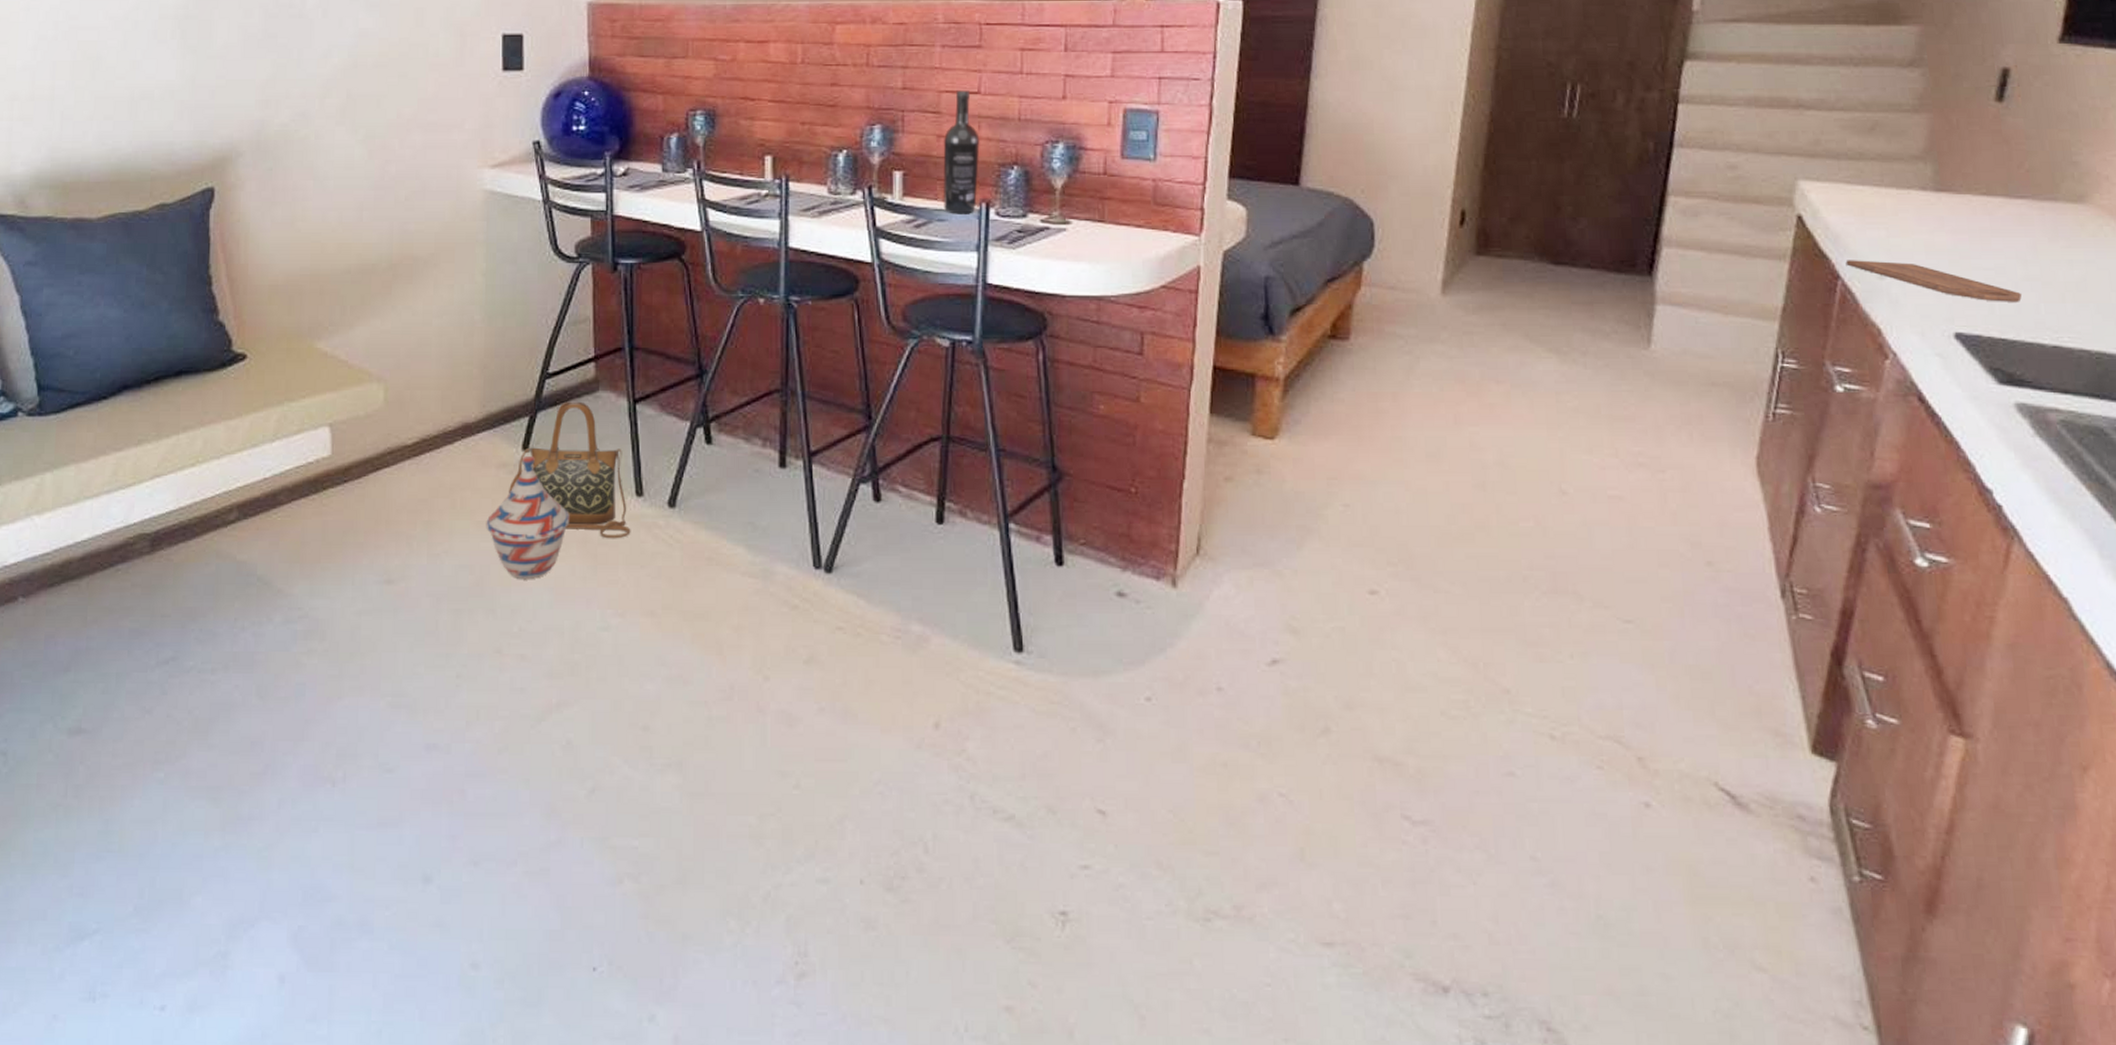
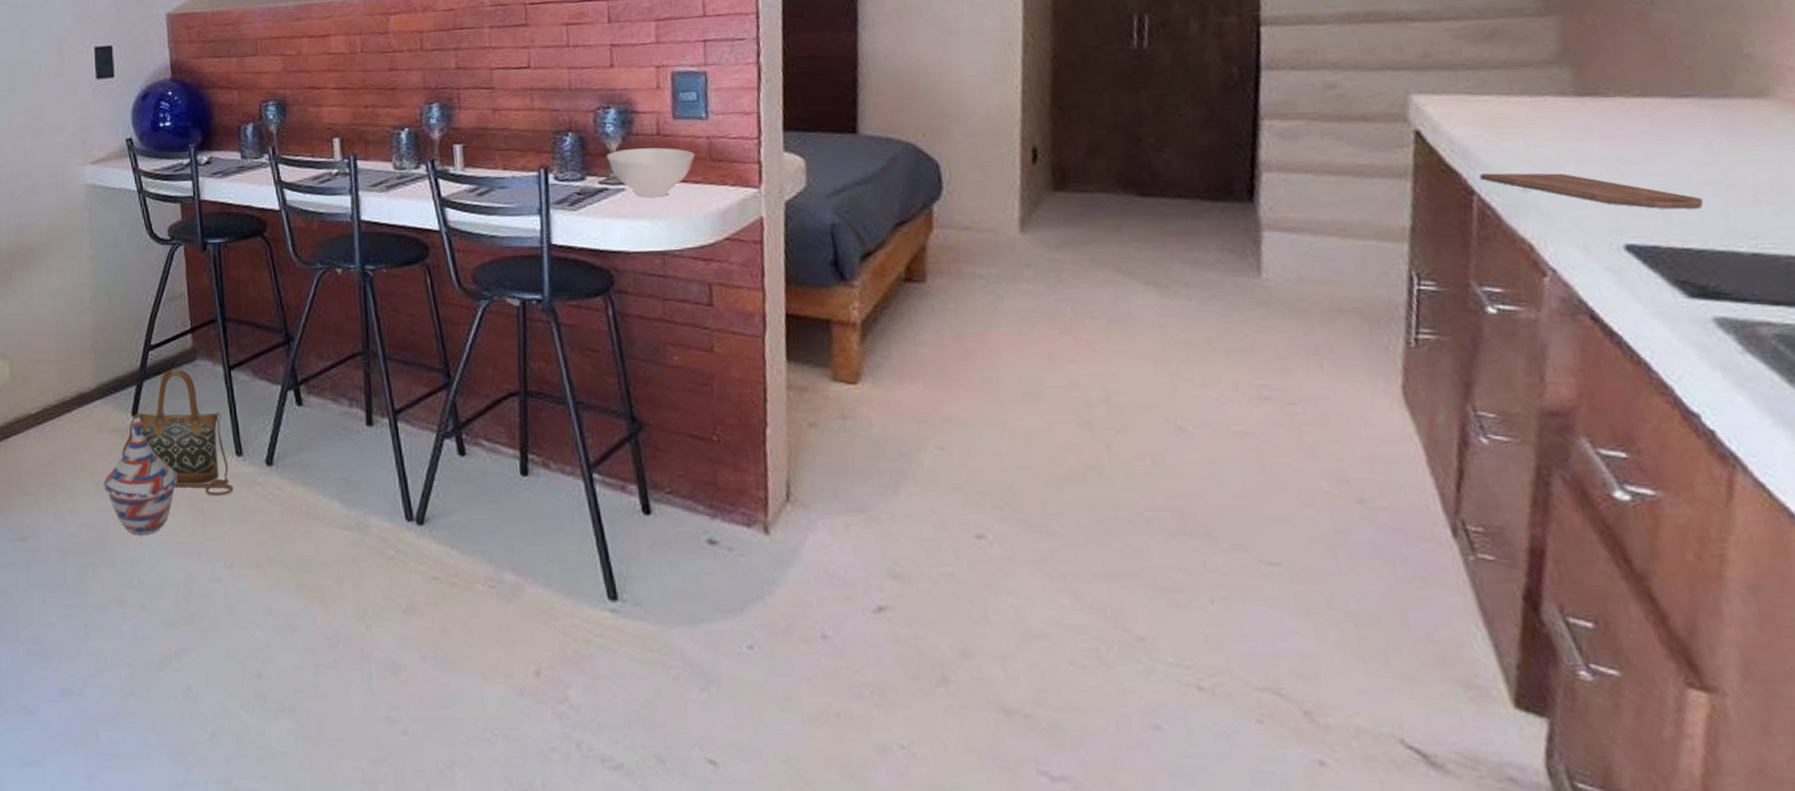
wine bottle: present [942,89,980,213] -> none [498,65,536,180]
bowl: none [1050,187,1140,240] -> present [606,147,696,198]

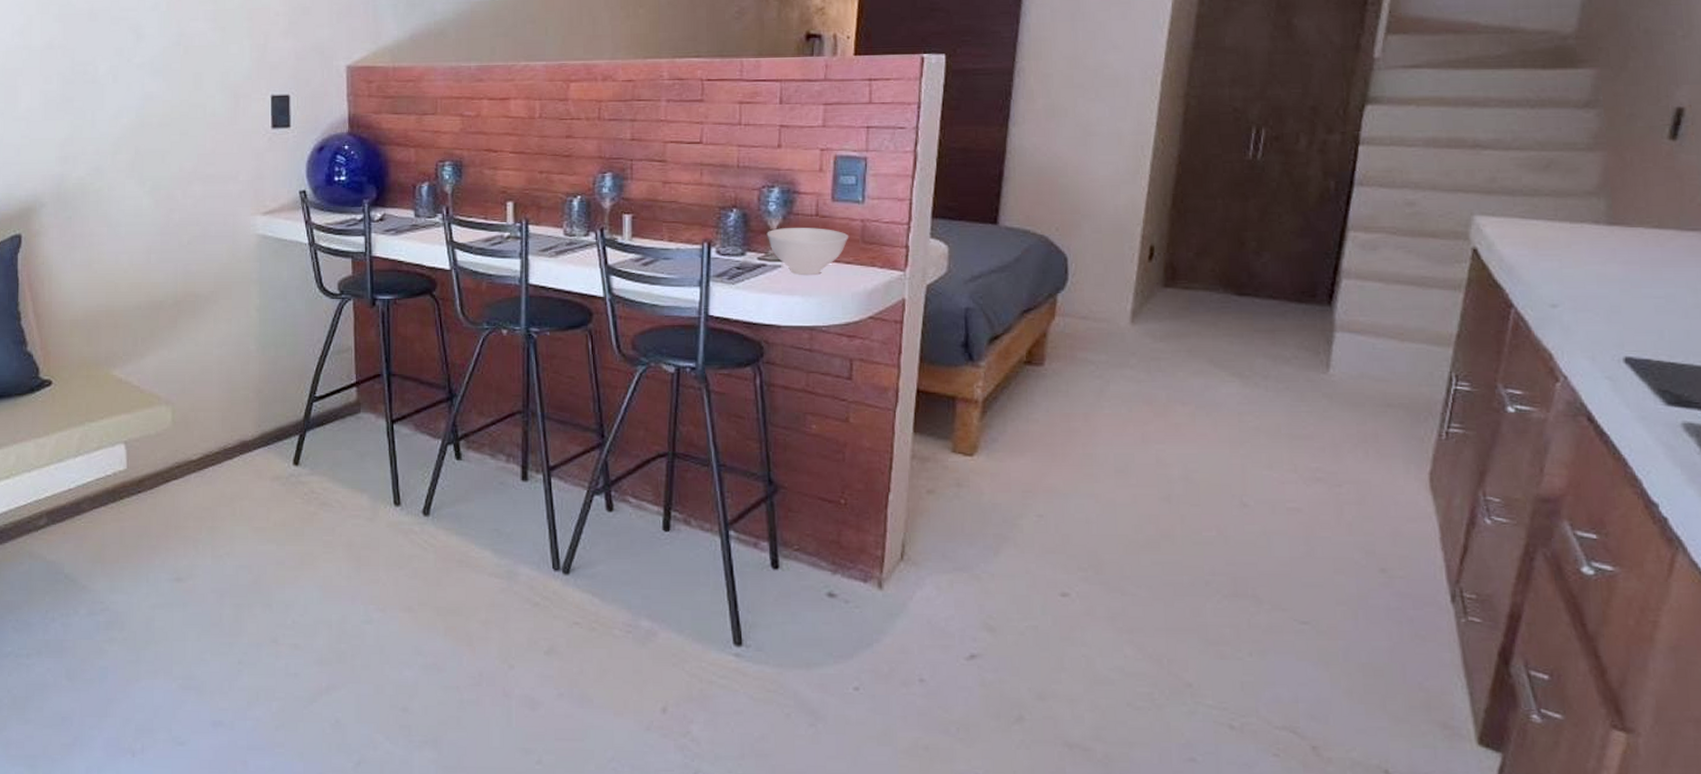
woven basket: present [103,421,178,536] -> none [262,469,336,579]
handbag: present [122,370,234,496] -> none [282,422,390,543]
cutting board: present [1479,173,1704,210] -> none [1519,289,1692,328]

